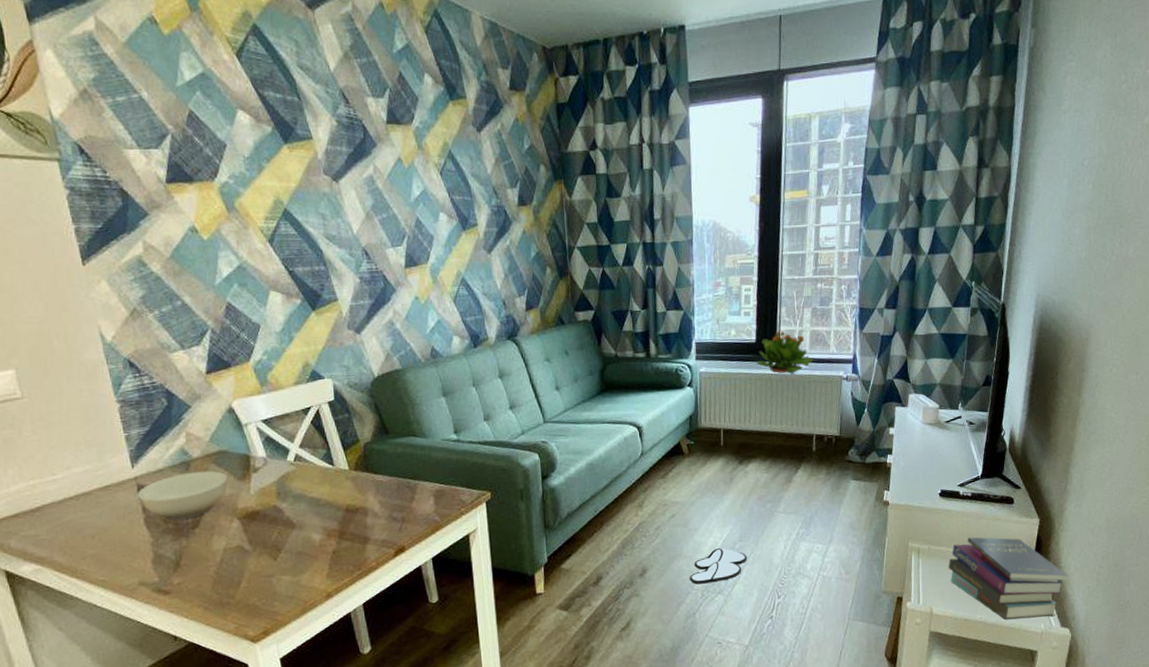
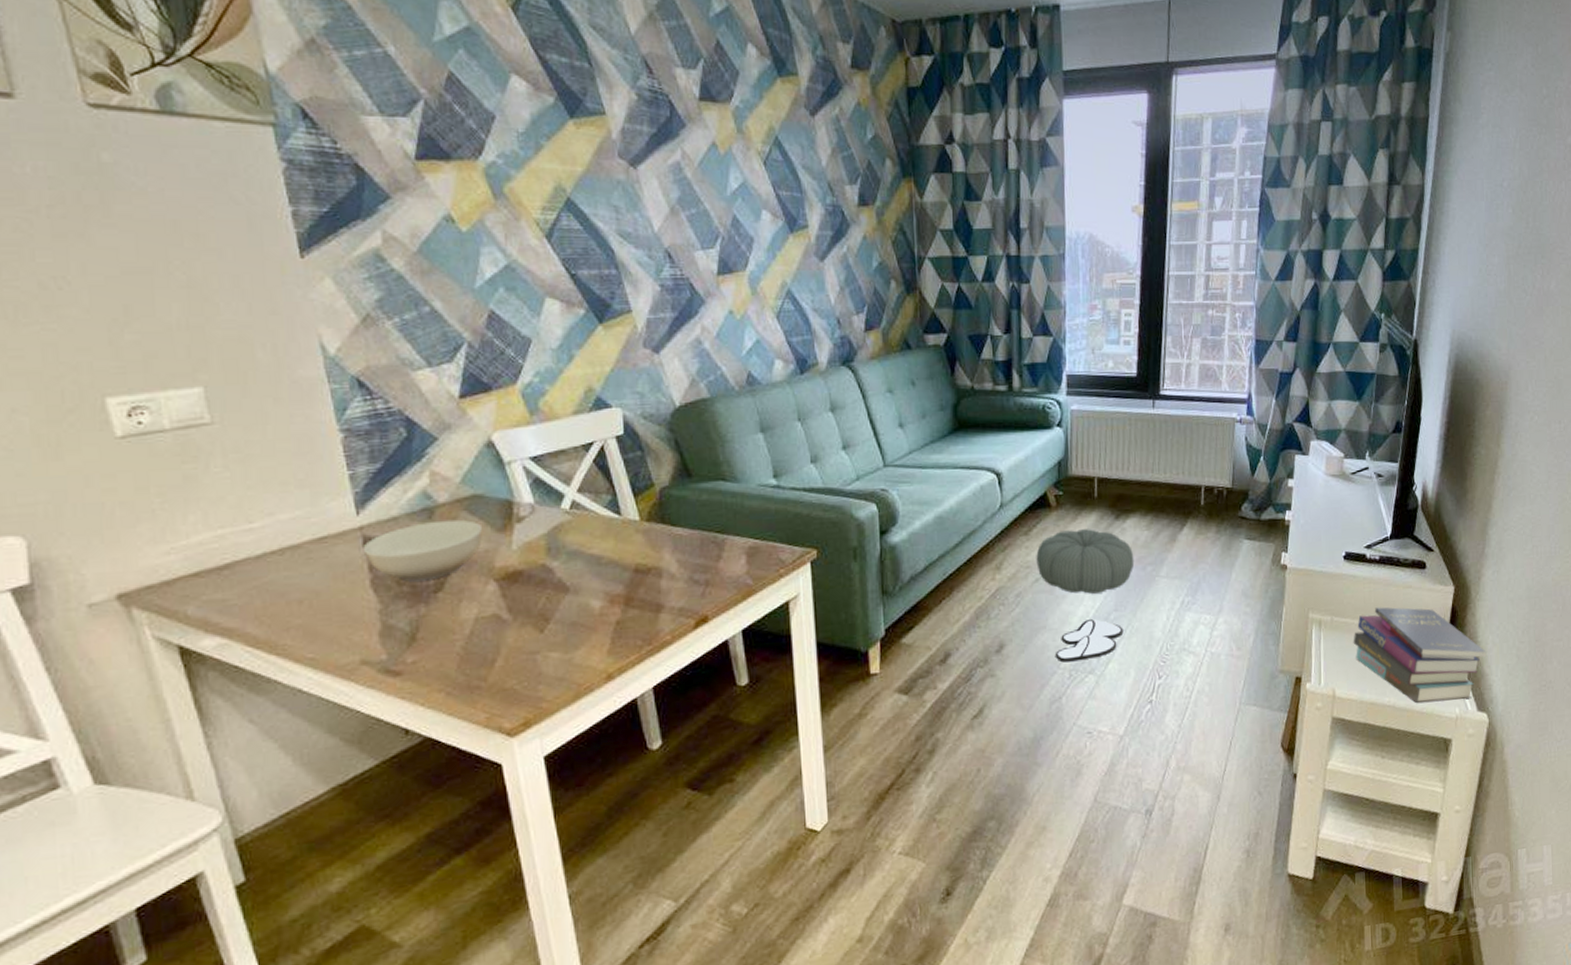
pouf: none [672,472,756,527] -> present [1036,529,1135,594]
potted flower: present [756,331,813,374] -> none [1136,364,1202,414]

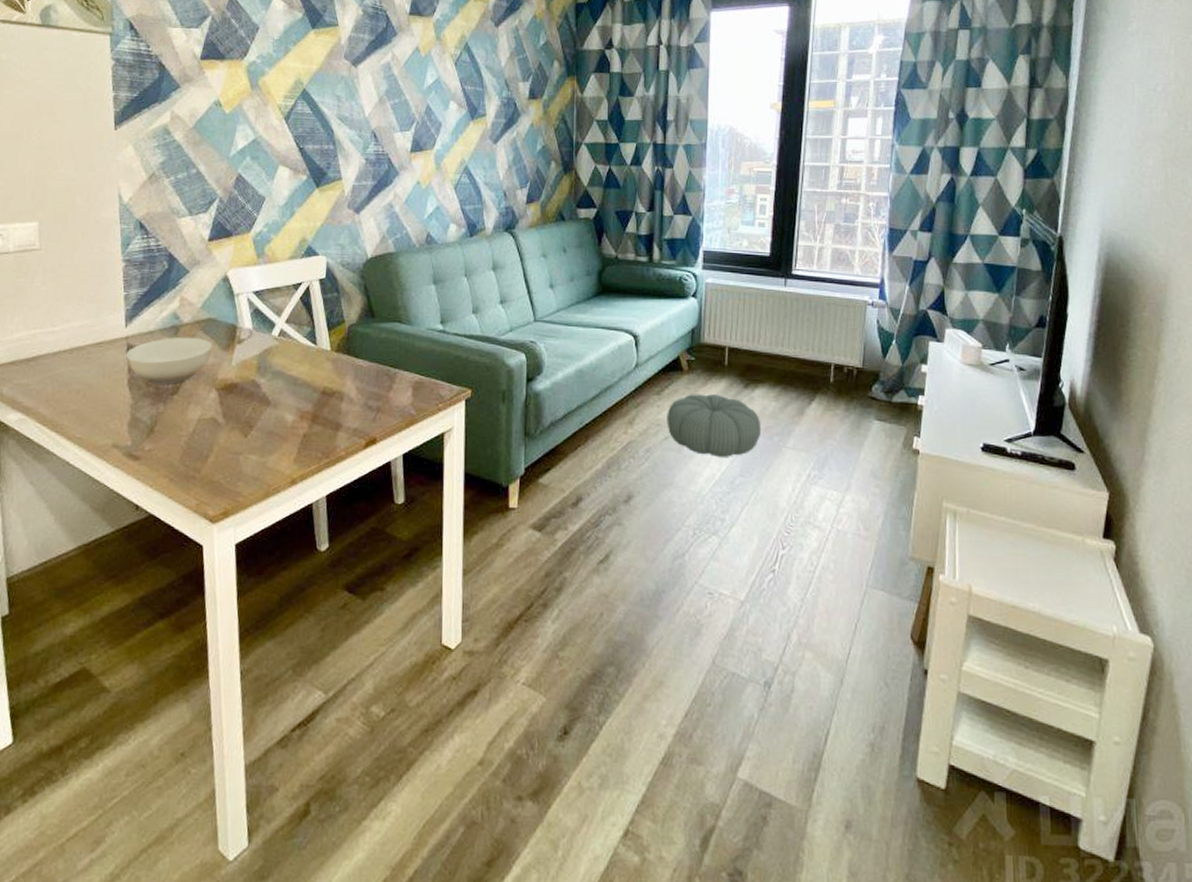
slippers: present [1056,618,1124,663] -> none [681,480,748,521]
books: present [1353,607,1487,704] -> none [992,505,1149,618]

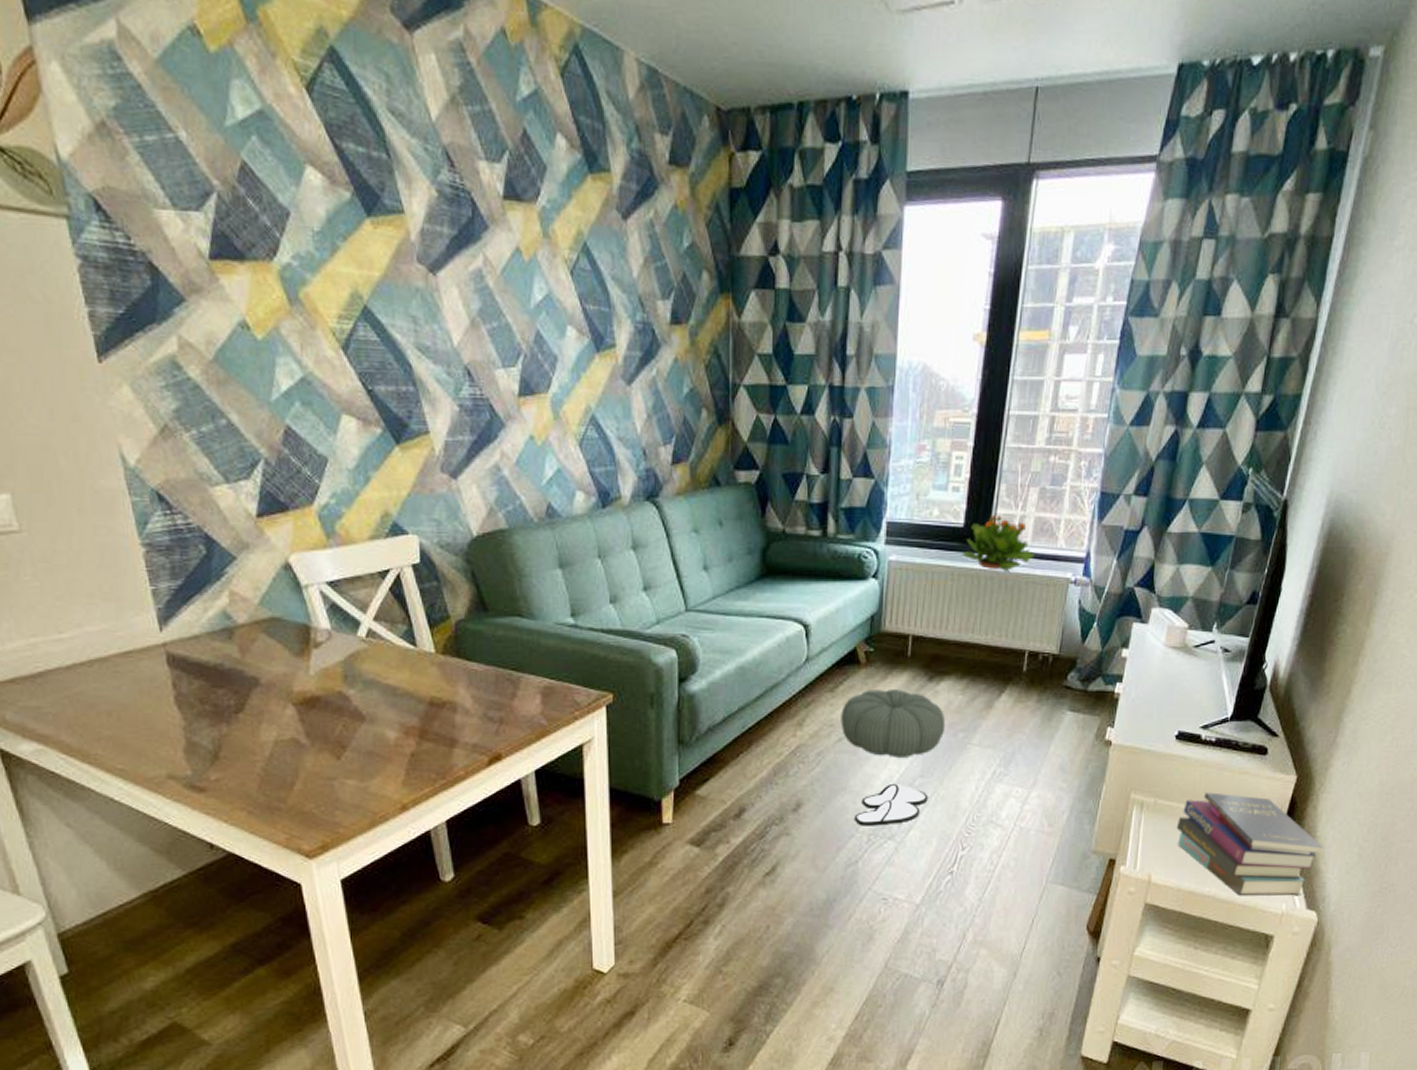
bowl: present [126,337,213,384] -> none [166,641,282,701]
slippers: none [681,480,748,521] -> present [855,783,928,826]
potted flower: none [769,246,834,293] -> present [961,515,1035,571]
books: none [992,505,1149,618] -> present [1176,792,1325,896]

